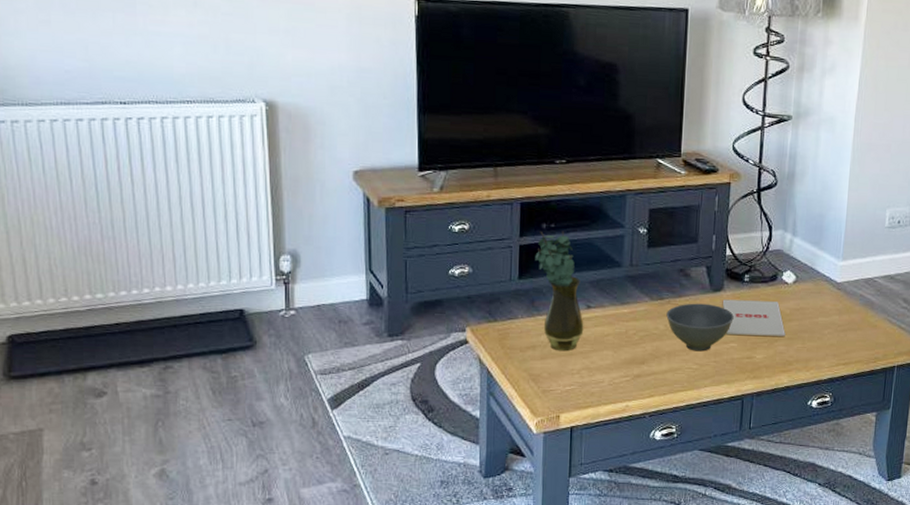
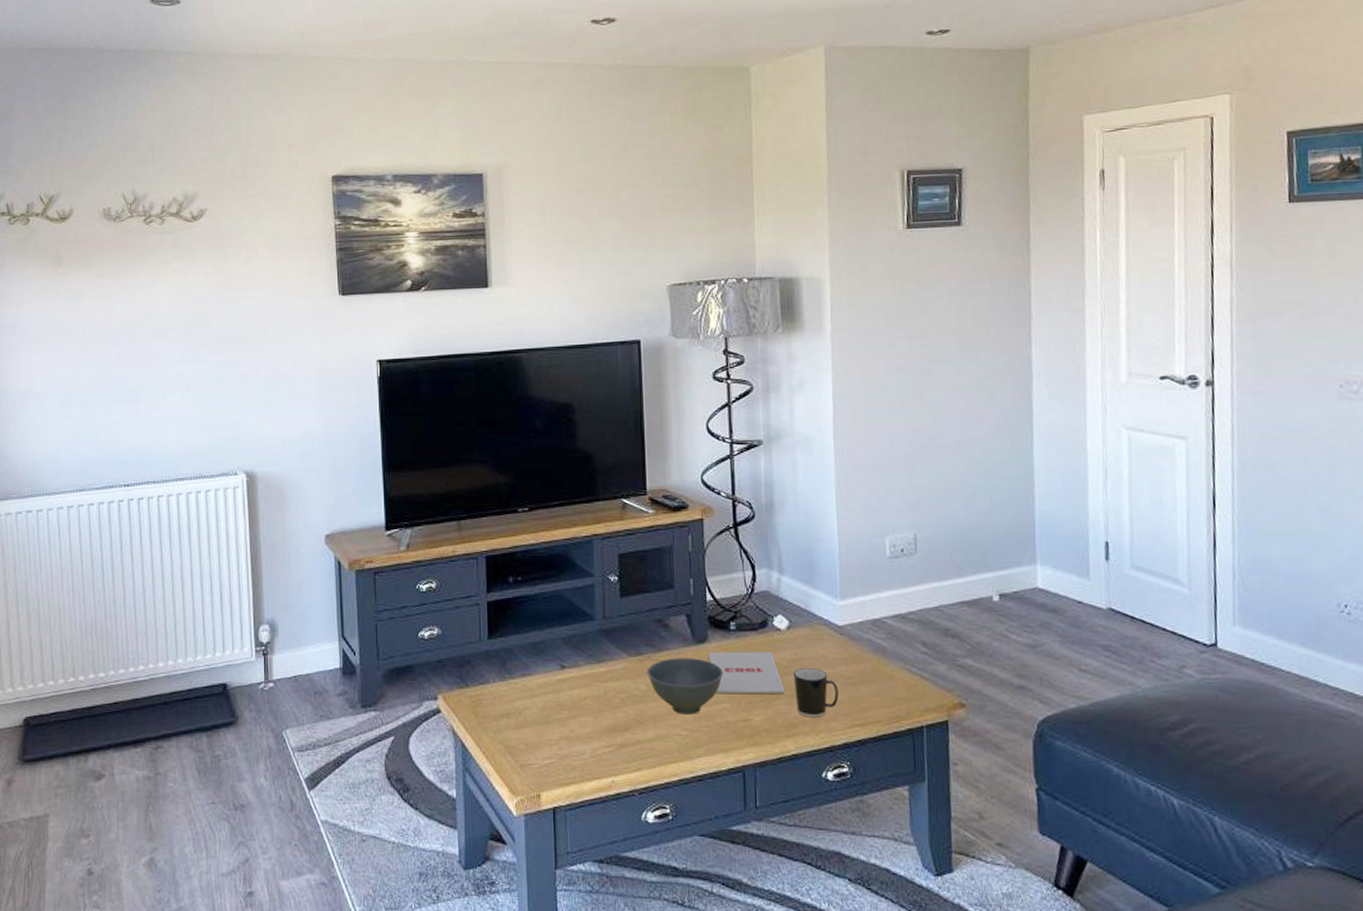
vase: present [535,231,584,352] -> none [503,584,560,719]
mug: none [793,315,830,357] -> present [793,667,839,717]

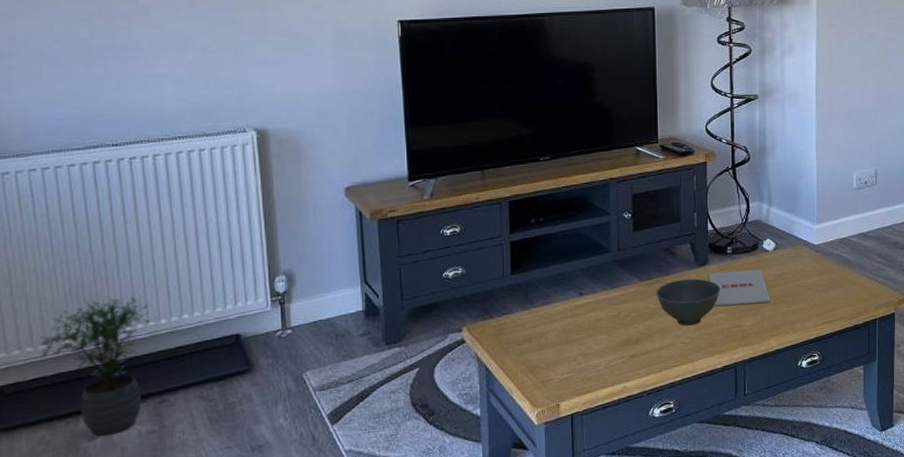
potted plant: none [59,637,152,777] -> present [40,297,153,436]
mug: present [793,667,839,717] -> none [777,279,813,320]

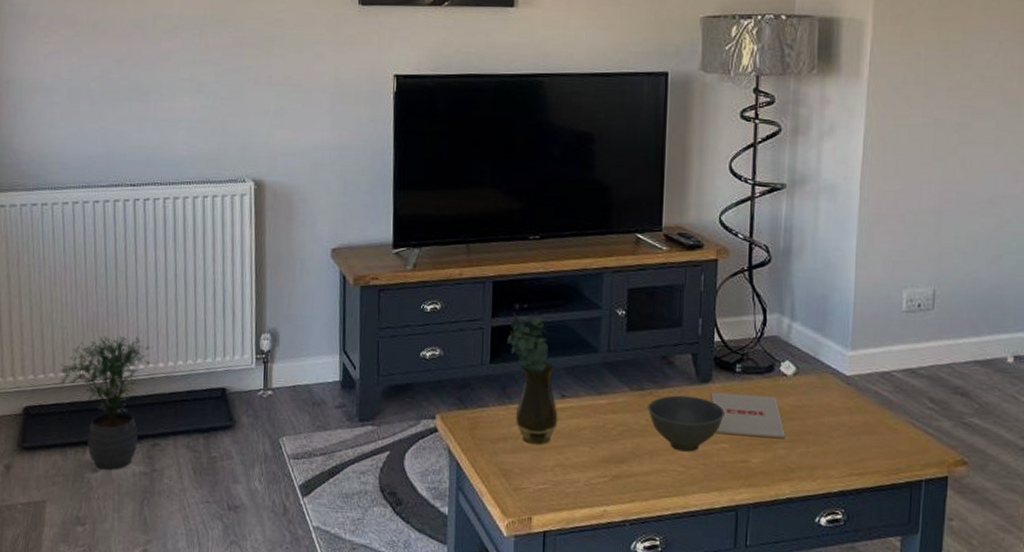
vase: none [526,224,578,341] -> present [507,312,558,445]

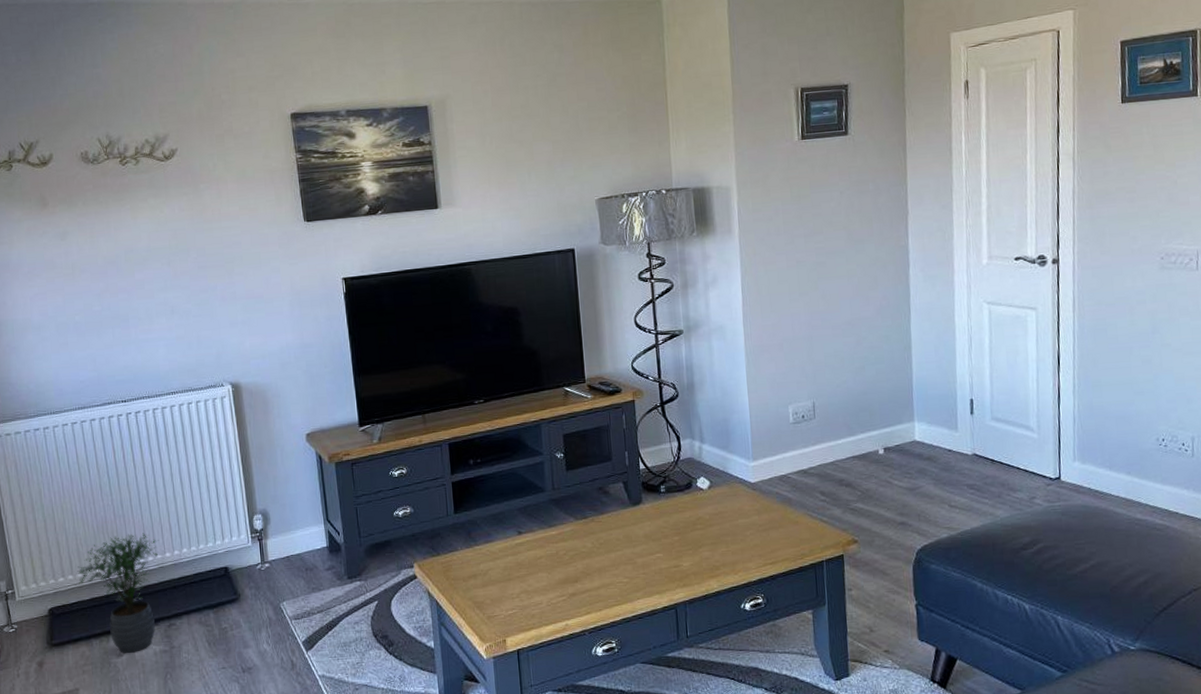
vase: present [507,312,558,445] -> none [466,464,518,578]
bowl: present [648,395,725,452] -> none [592,517,656,565]
magazine: present [710,392,786,439] -> none [642,508,708,547]

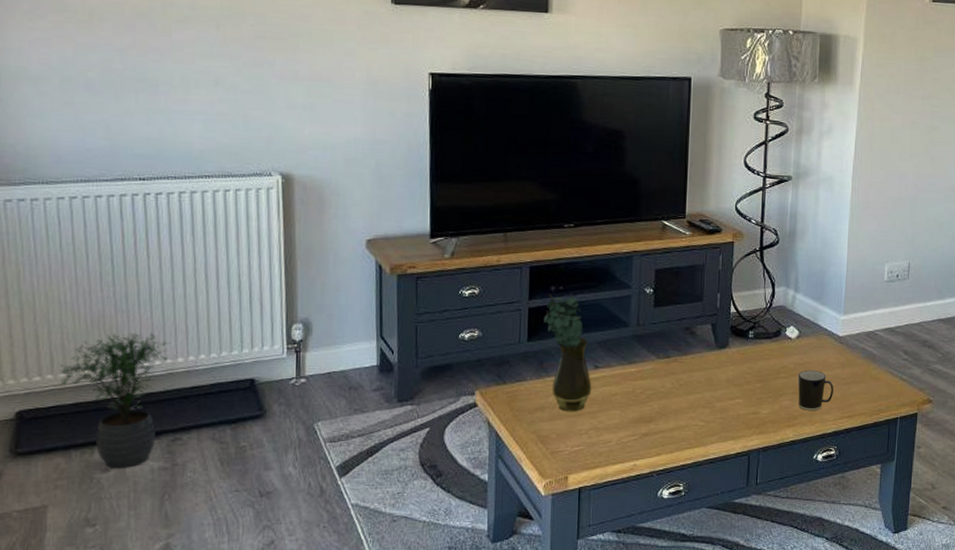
vase: none [466,464,518,578] -> present [544,293,592,412]
mug: none [714,519,753,560] -> present [797,369,834,411]

